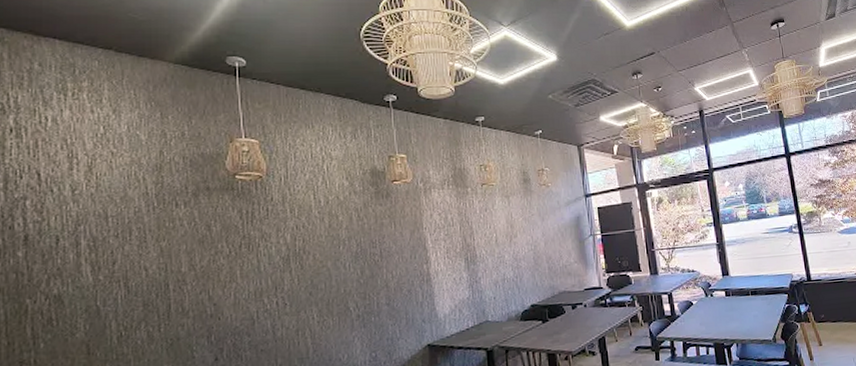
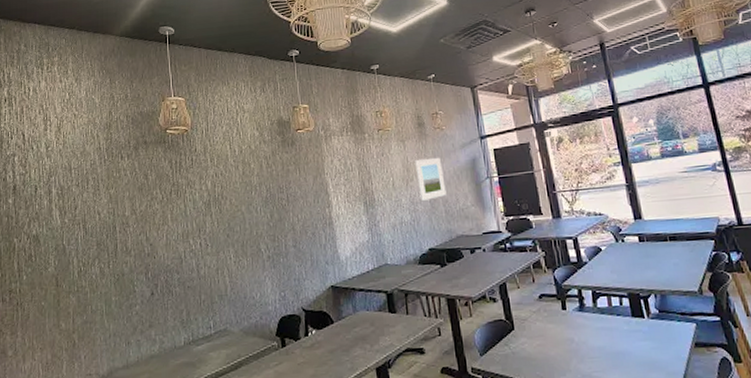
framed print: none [519,214,550,257] -> present [415,157,447,201]

